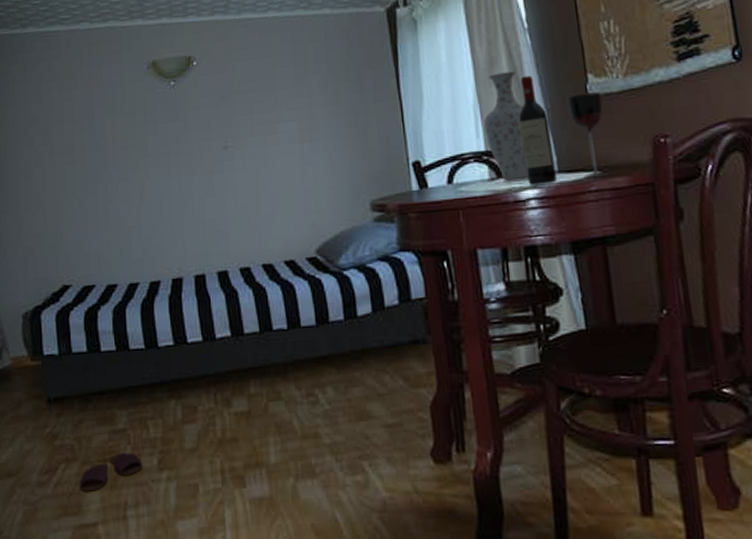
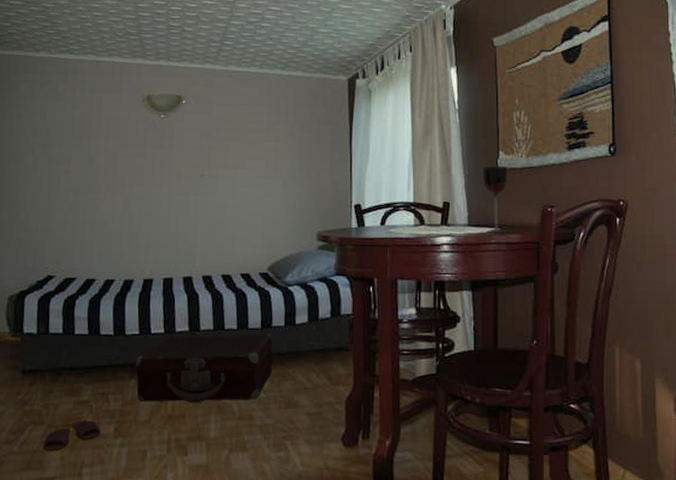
suitcase: none [173,331,336,426] -> present [135,333,273,403]
vase: present [484,71,529,183] -> none [415,141,446,230]
wine bottle: present [517,75,557,186] -> none [442,146,466,234]

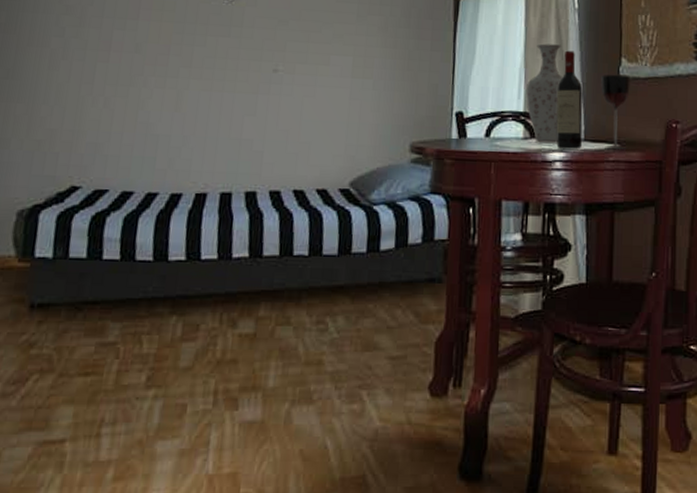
slippers: present [42,420,101,451] -> none [50,367,129,406]
suitcase: present [135,333,273,403] -> none [178,261,351,345]
vase: none [415,141,446,230] -> present [526,43,562,144]
wine bottle: none [442,146,466,234] -> present [556,50,583,150]

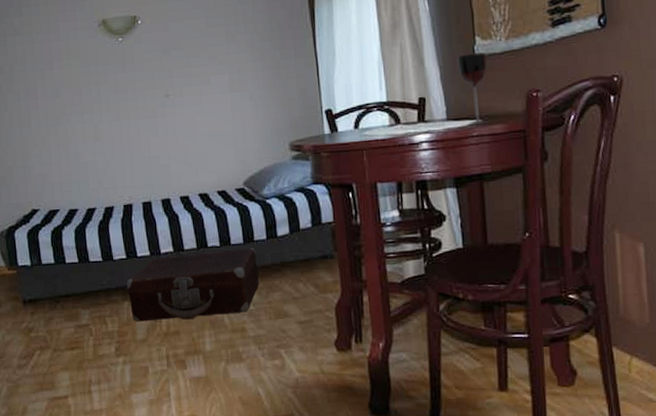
suitcase: none [178,261,351,345] -> present [126,248,260,322]
vase: present [526,43,562,144] -> none [386,33,422,128]
wine bottle: present [556,50,583,150] -> none [415,37,445,131]

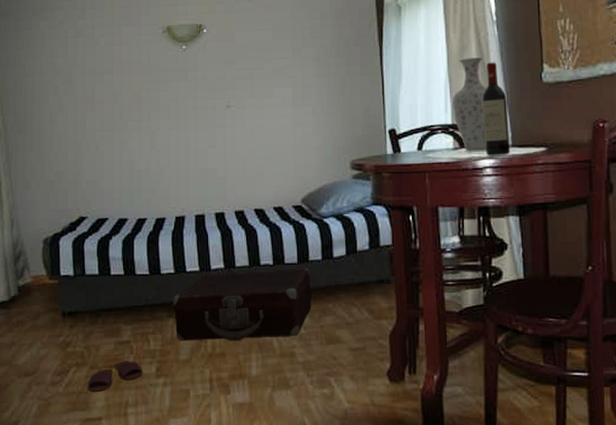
slippers: none [52,342,103,372] -> present [87,361,142,392]
vase: none [386,33,422,128] -> present [452,57,487,152]
wine bottle: none [415,37,445,131] -> present [481,62,510,157]
wineglass: present [457,52,492,125] -> none [524,80,557,152]

